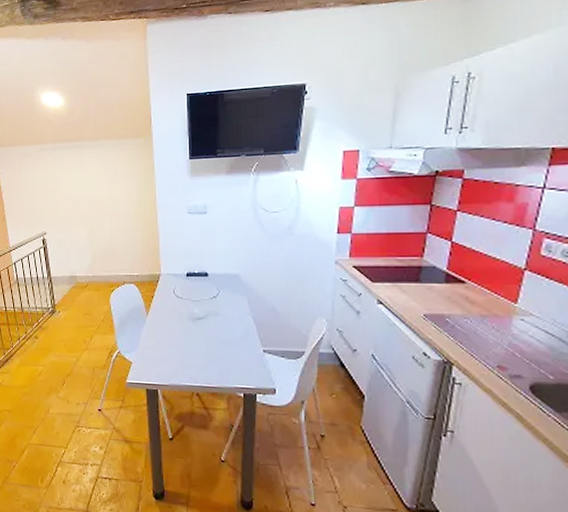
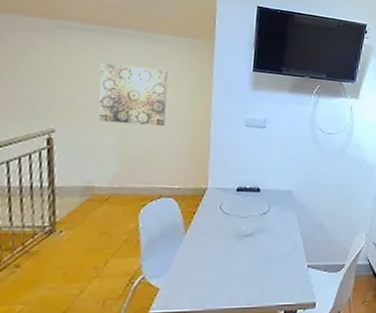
wall art: none [69,171,121,222] -> present [98,63,168,127]

